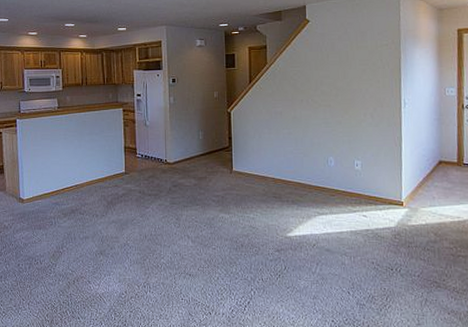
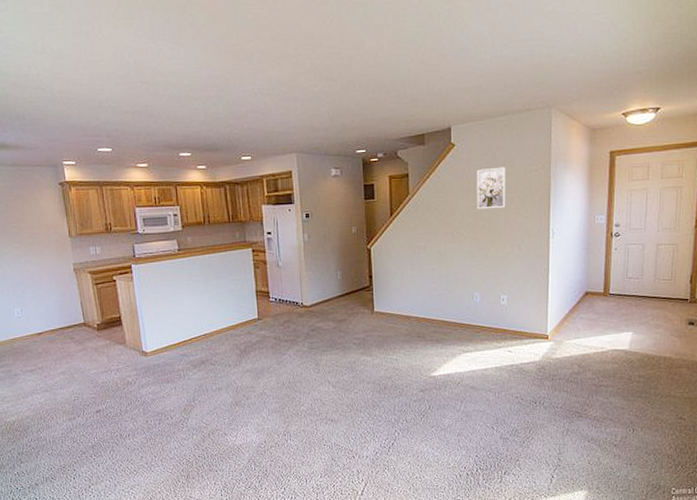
wall art: none [329,41,358,80] -> present [476,166,506,210]

